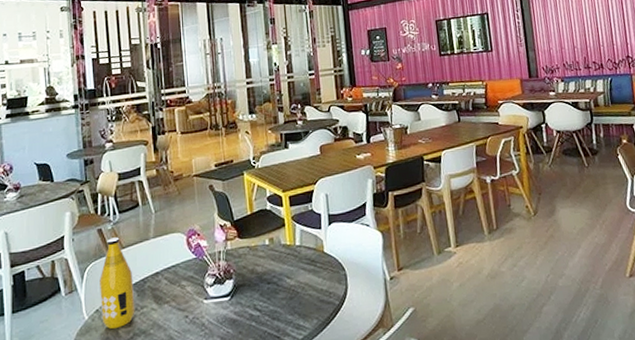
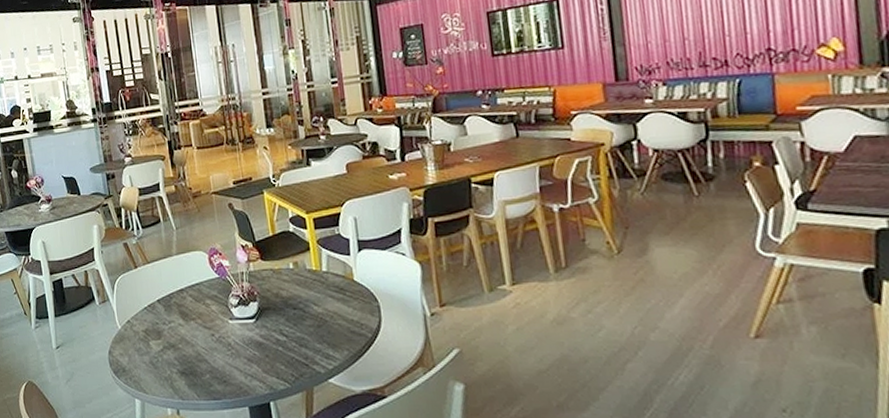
bottle: present [100,237,135,329] -> none [129,252,164,340]

